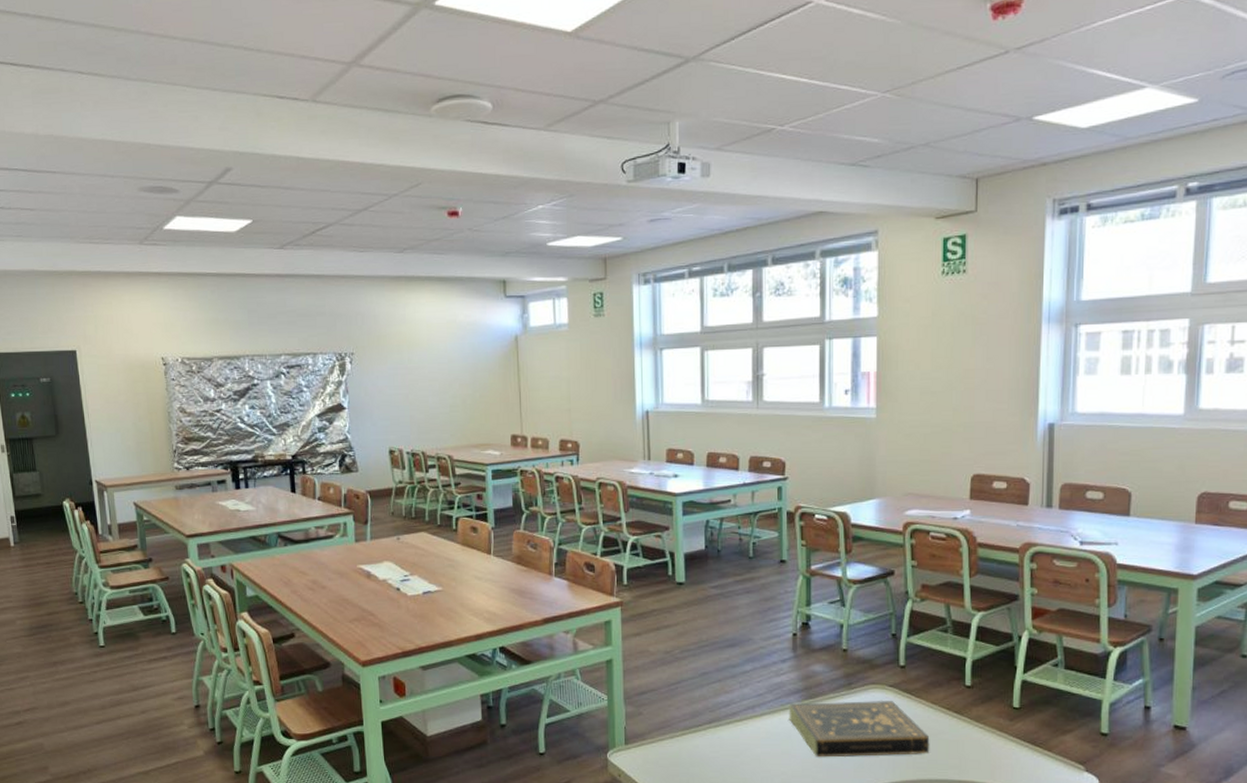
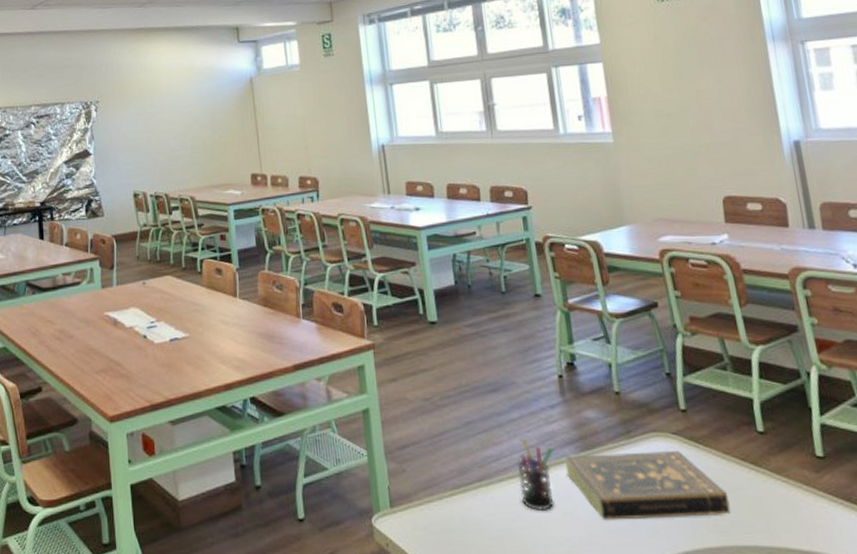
pen holder: none [745,688,779,749] -> present [517,439,555,511]

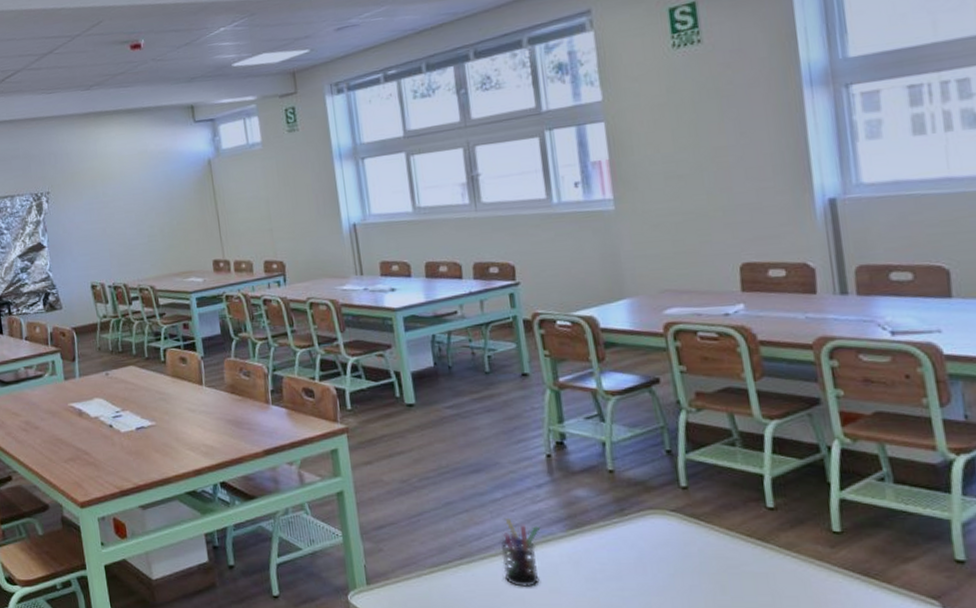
book: present [564,450,731,520] -> none [551,527,732,596]

